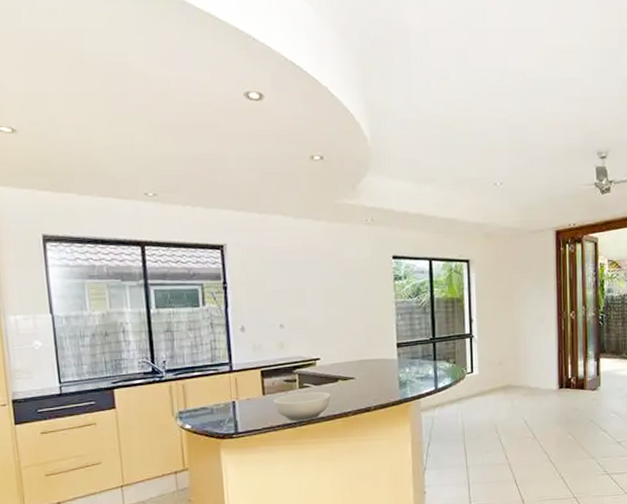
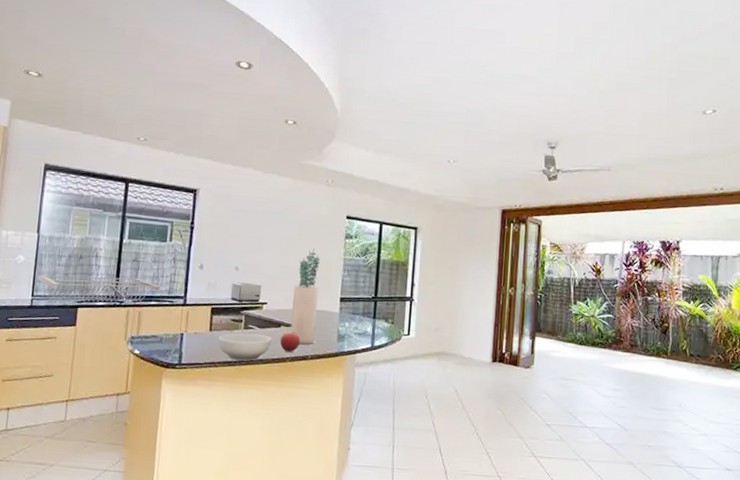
dish rack: none [62,349,201,387] -> present [38,275,160,303]
toaster: none [279,339,313,361] -> present [231,282,262,303]
fruit: none [339,385,360,406] -> present [280,332,300,352]
vase: none [346,295,375,397] -> present [290,248,320,345]

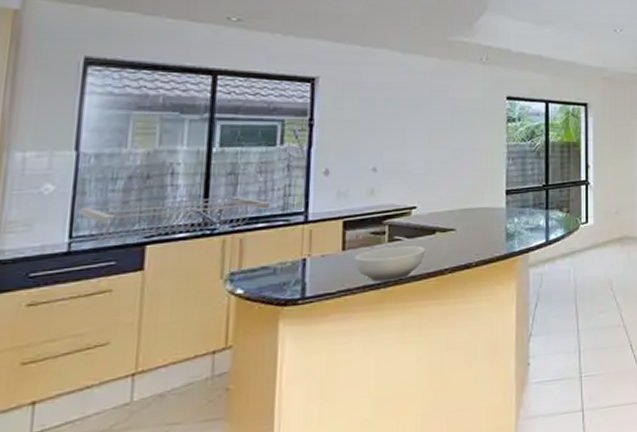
toaster: present [231,282,262,303] -> none [369,184,409,210]
fruit: present [280,332,300,352] -> none [435,237,460,262]
vase: present [290,248,320,345] -> none [448,137,479,251]

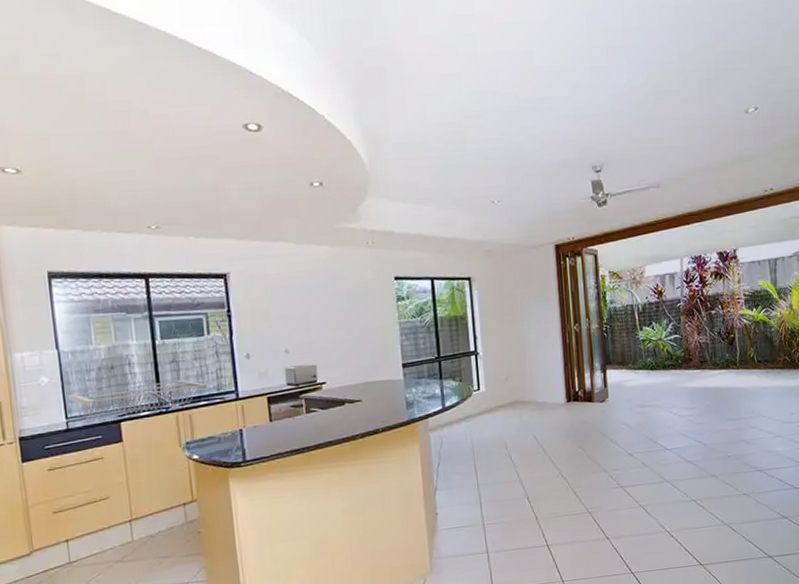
bowl: present [355,246,425,282] -> none [281,416,338,447]
toaster: none [369,184,409,210] -> present [285,363,319,386]

